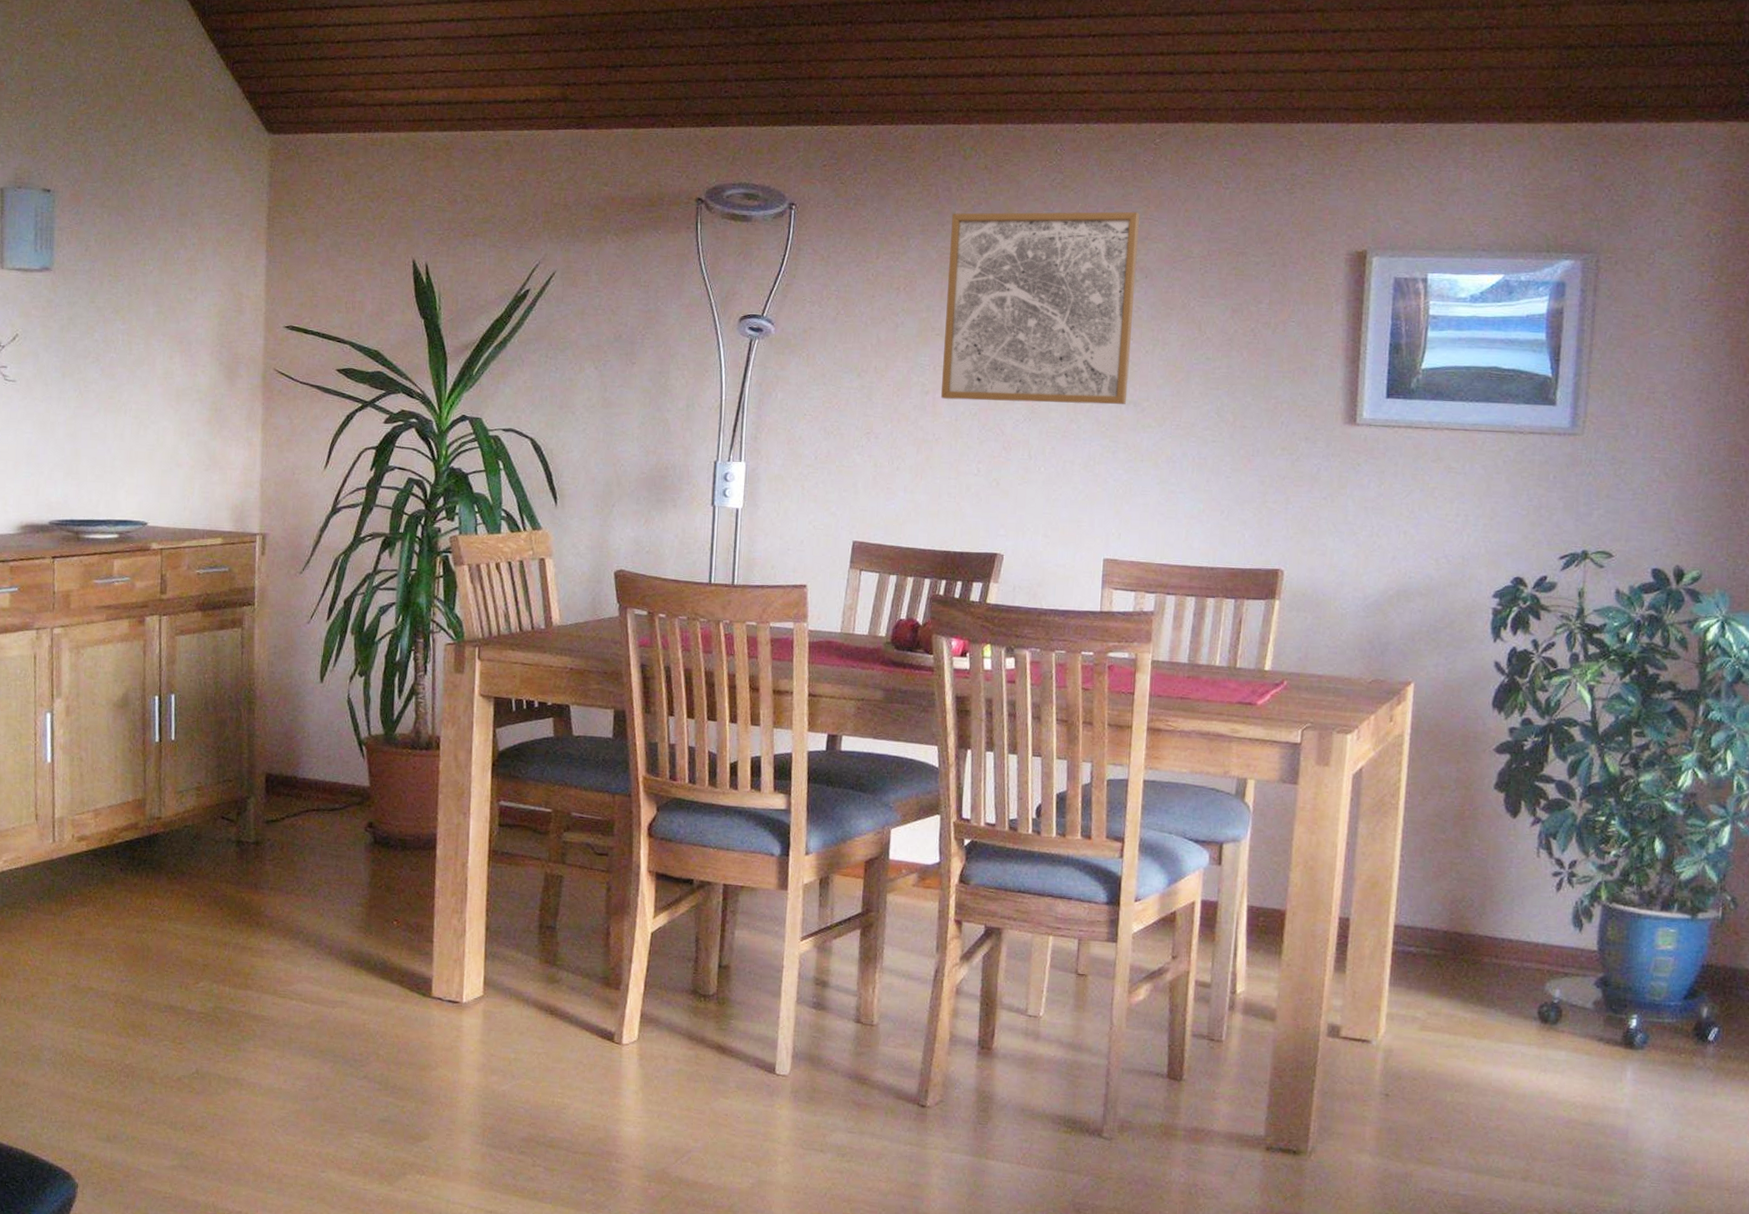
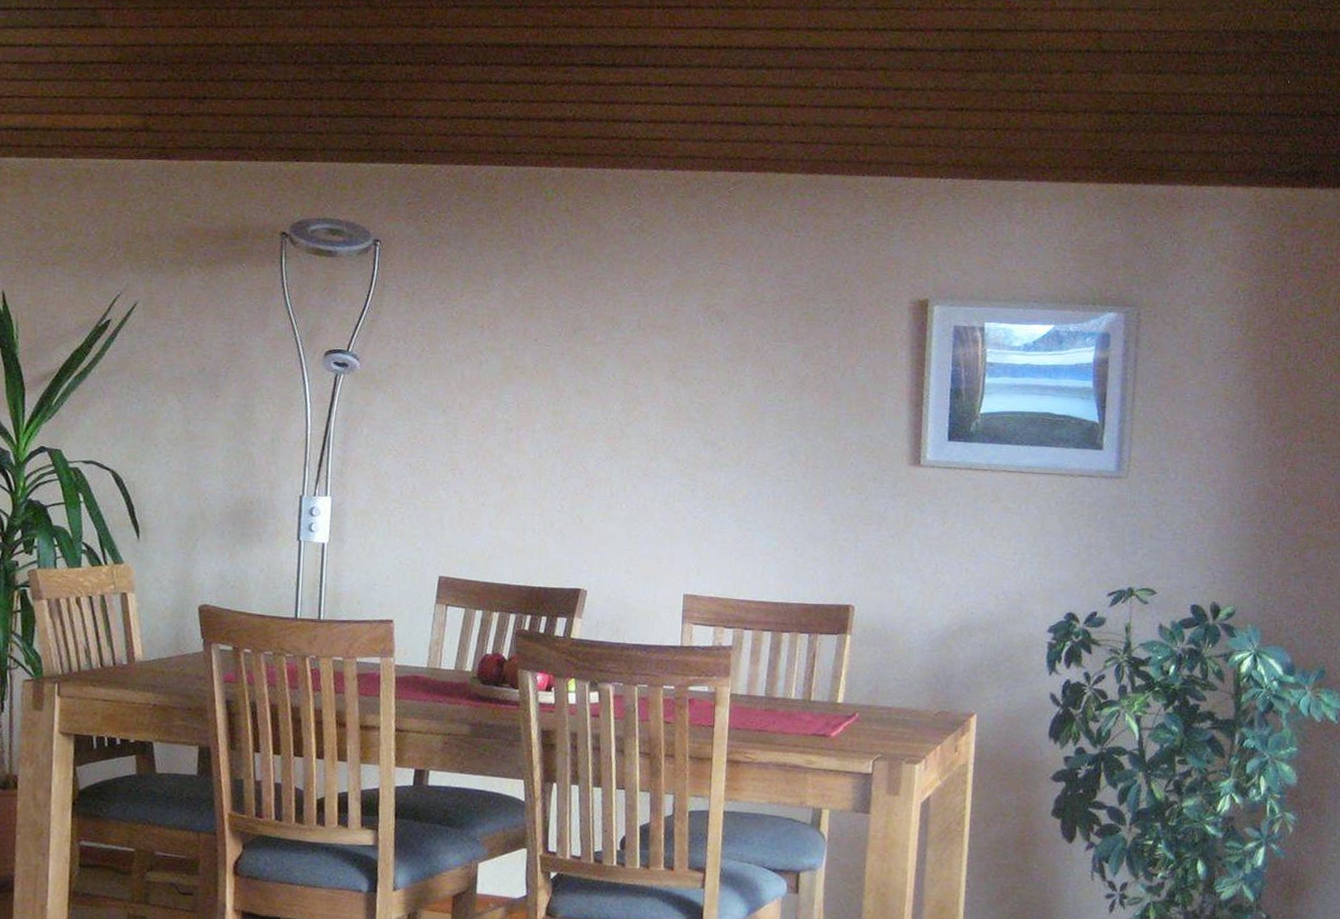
wall art: present [941,211,1140,405] -> none [525,253,715,444]

